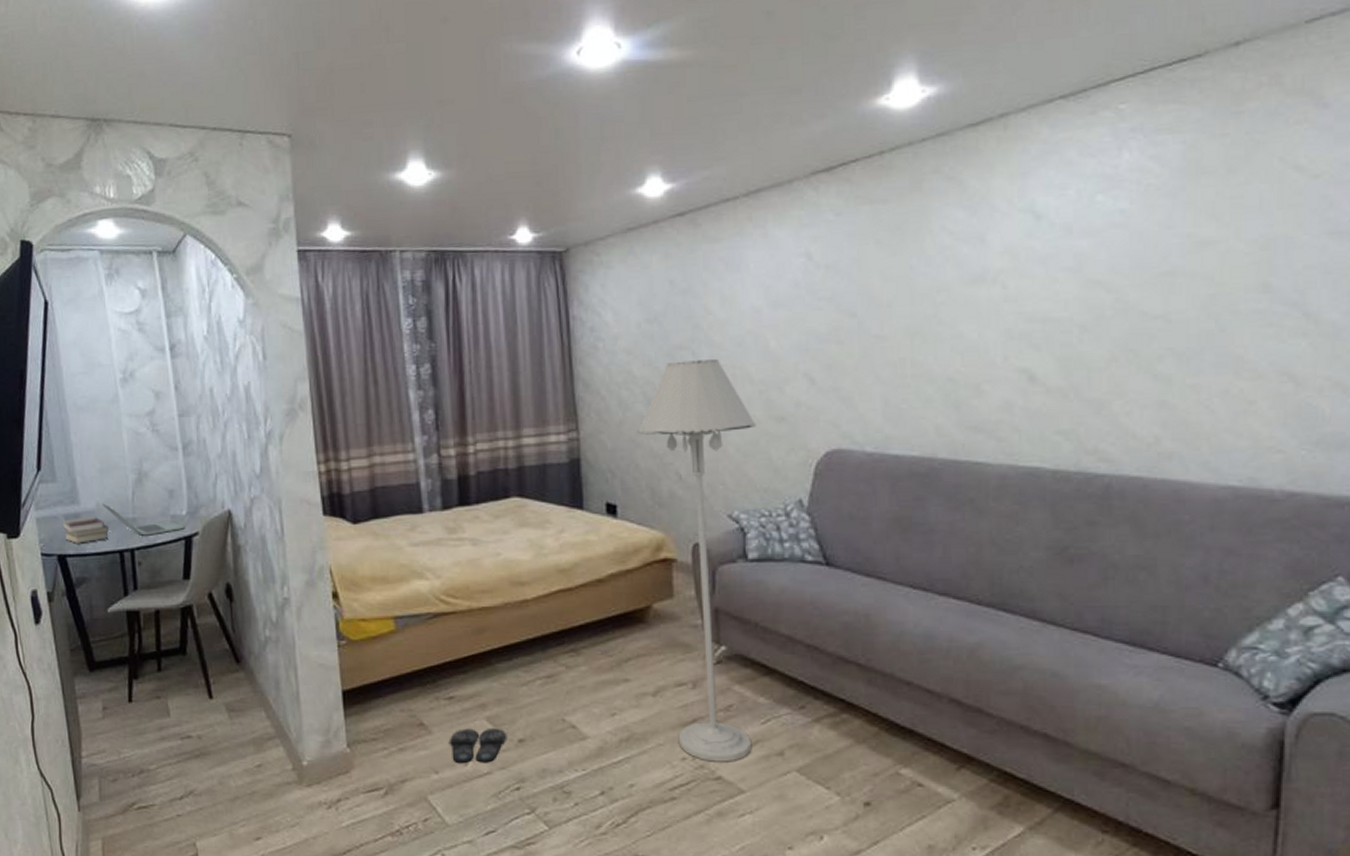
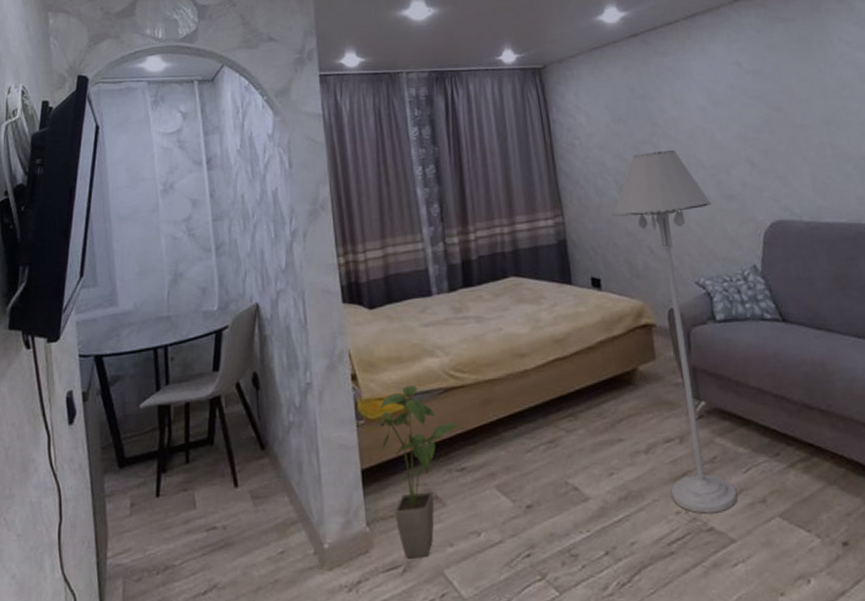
books: present [63,512,109,543] -> none [102,312,144,343]
laptop: present [101,503,185,536] -> none [138,304,215,332]
house plant: none [361,608,454,782] -> present [378,385,464,559]
slippers: present [449,727,506,764] -> none [462,495,515,535]

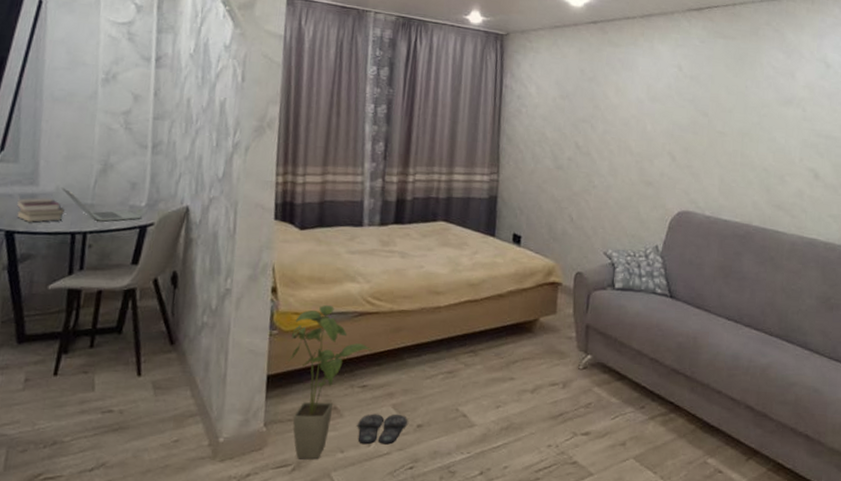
books: none [102,312,144,343] -> present [17,193,65,223]
laptop: none [138,304,215,332] -> present [61,187,142,222]
slippers: none [462,495,515,535] -> present [356,413,407,445]
floor lamp: present [613,150,738,514] -> none [544,131,631,450]

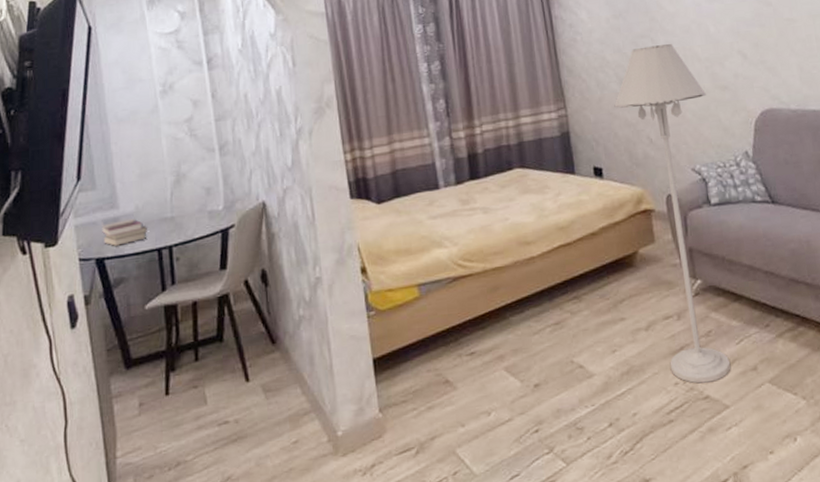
laptop: present [61,187,142,222] -> none [140,205,221,233]
house plant: present [288,305,372,460] -> none [388,276,473,441]
slippers: present [356,413,407,445] -> none [472,376,523,415]
floor lamp: none [544,131,631,450] -> present [614,44,731,384]

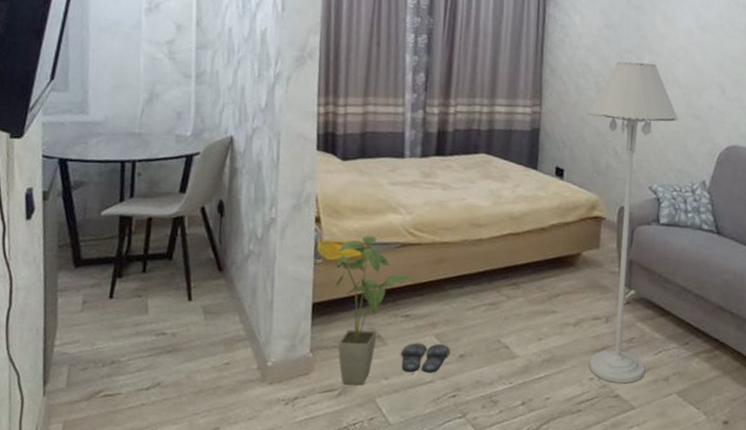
books: present [102,214,147,246] -> none [69,122,114,151]
house plant: none [388,276,473,441] -> present [332,236,415,385]
slippers: none [472,376,523,415] -> present [400,342,450,373]

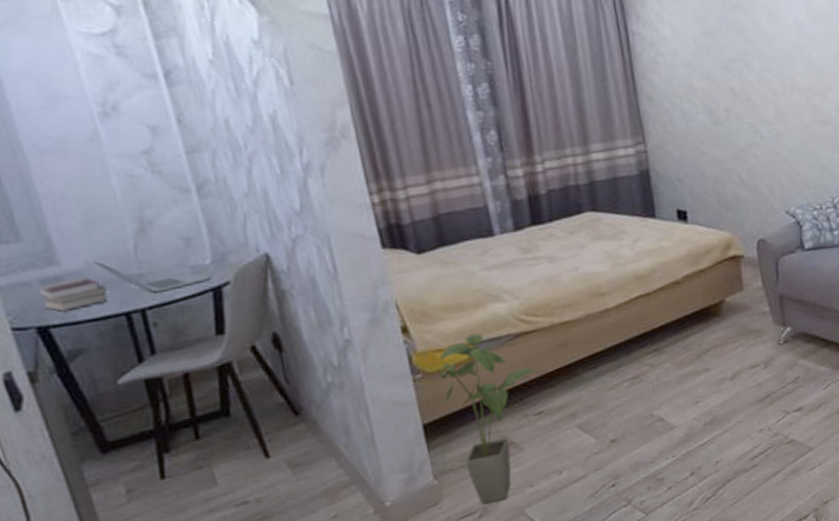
books: none [69,122,114,151] -> present [37,272,107,312]
laptop: none [109,116,188,151] -> present [91,260,211,293]
slippers: present [400,342,450,373] -> none [541,433,598,474]
floor lamp: present [588,62,678,384] -> none [701,70,817,429]

